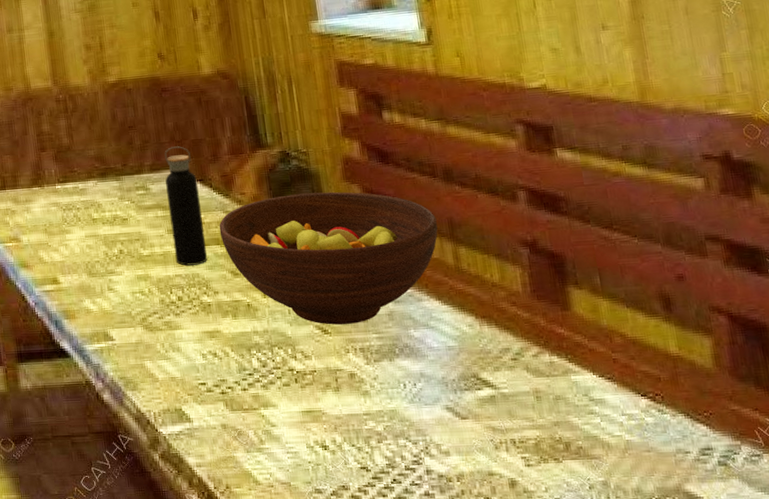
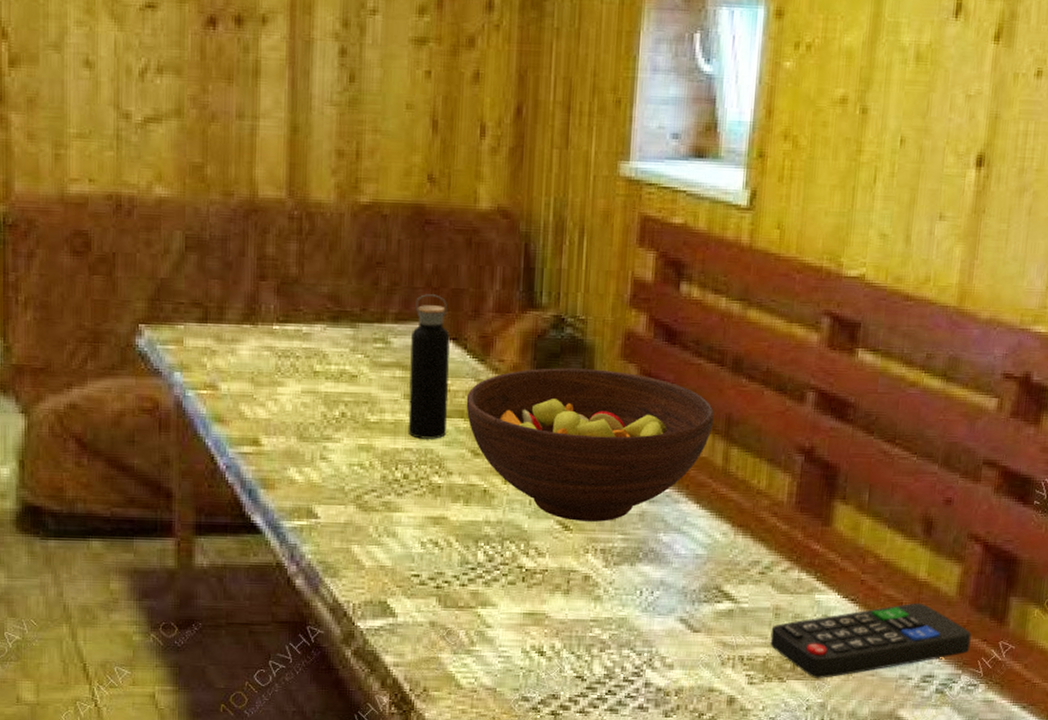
remote control: none [536,376,743,457] -> present [770,603,972,678]

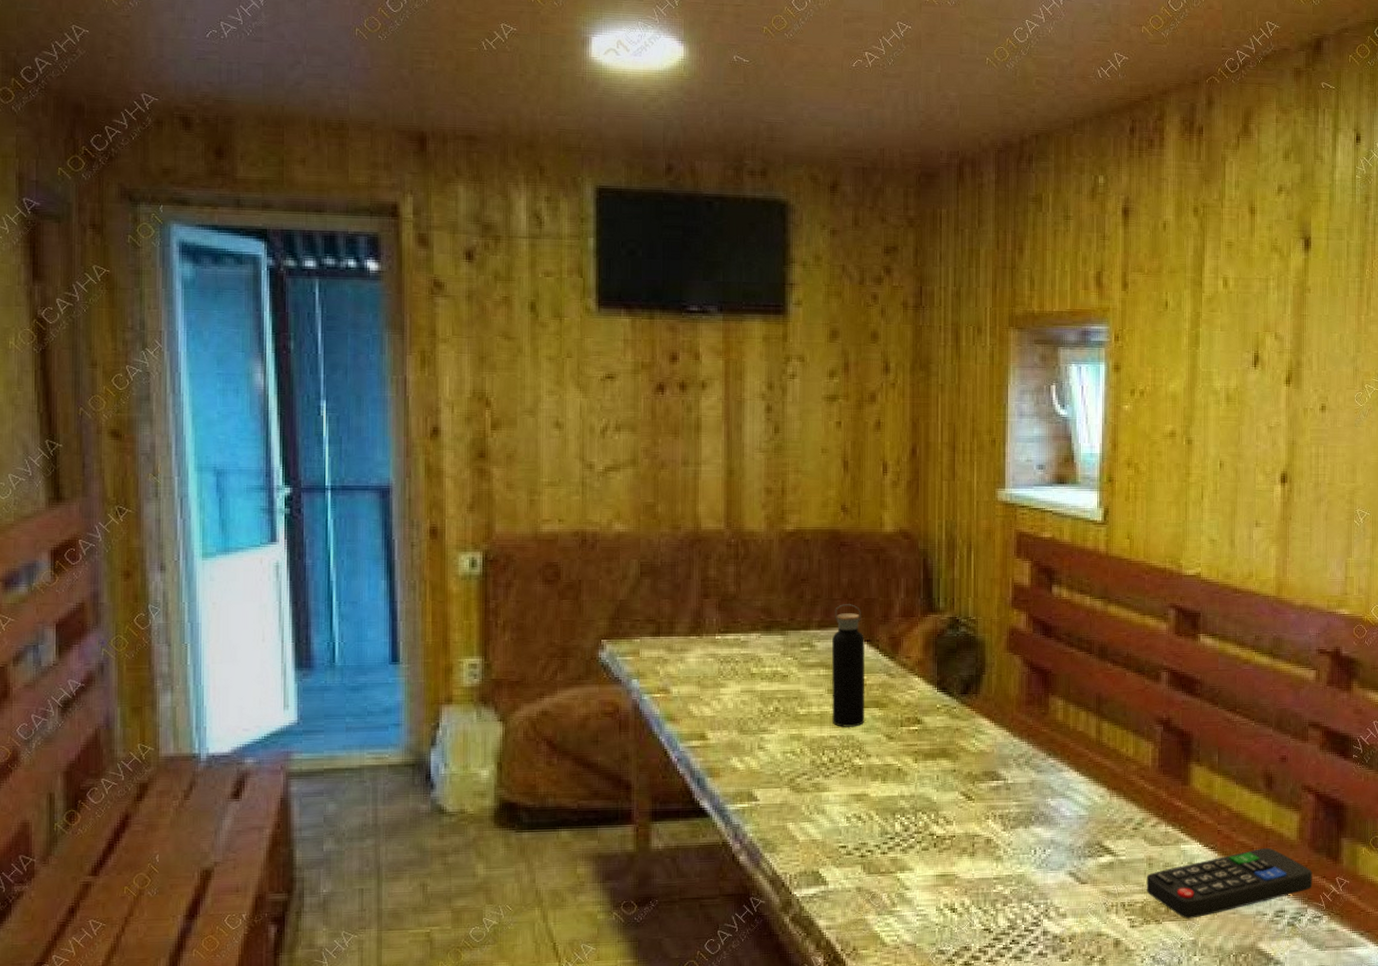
fruit bowl: present [466,368,714,522] -> none [880,661,1086,792]

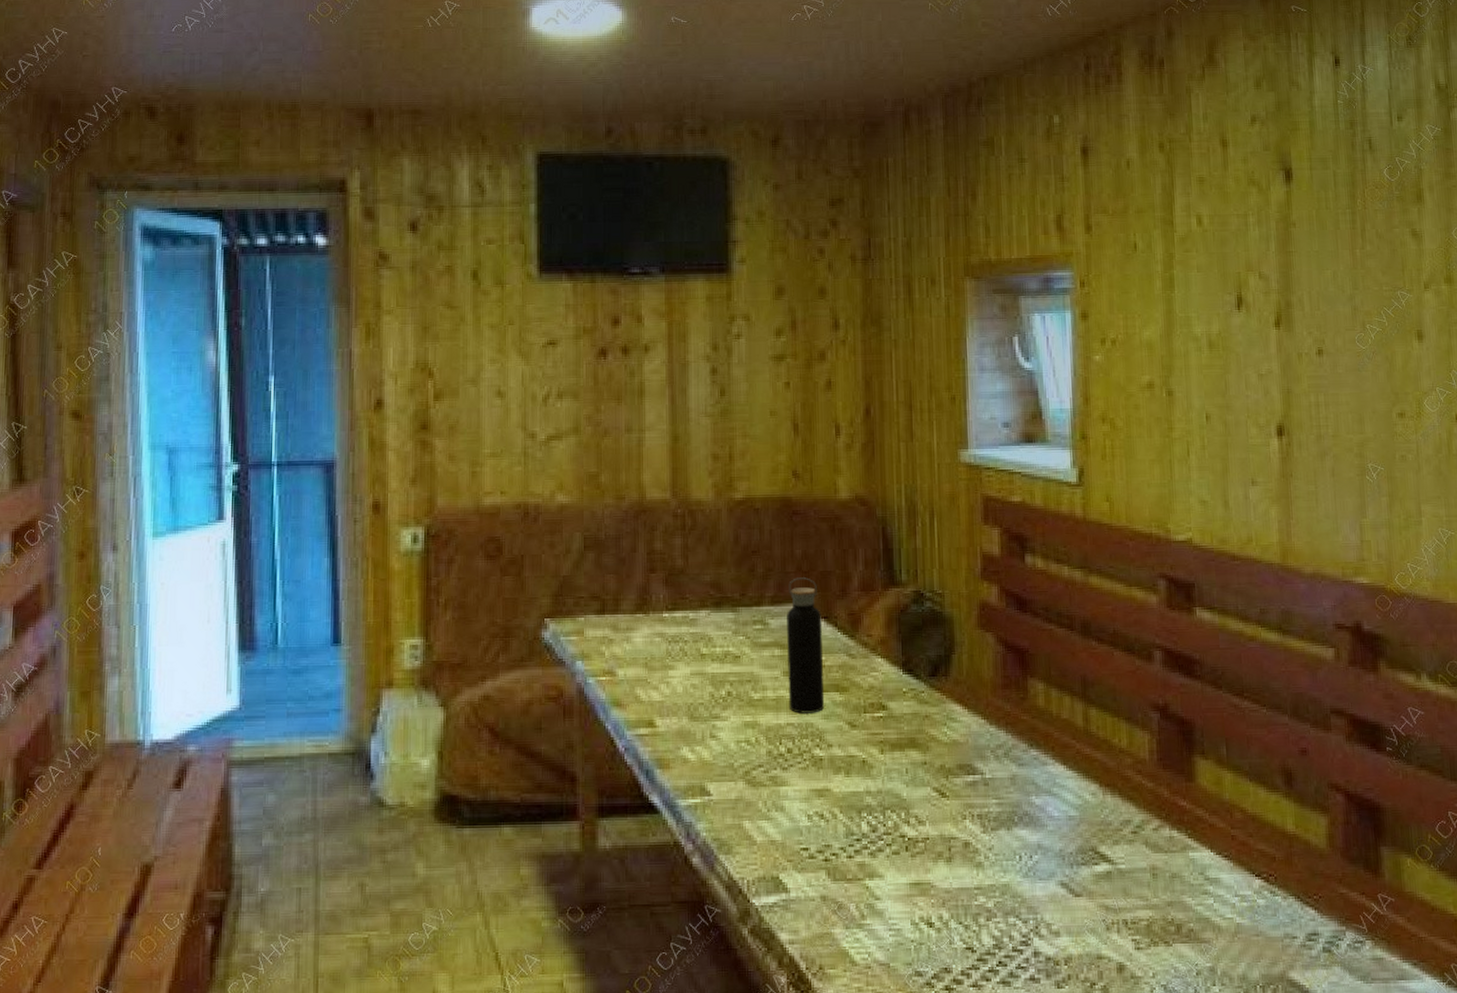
remote control: present [1146,847,1313,919] -> none [1151,856,1350,941]

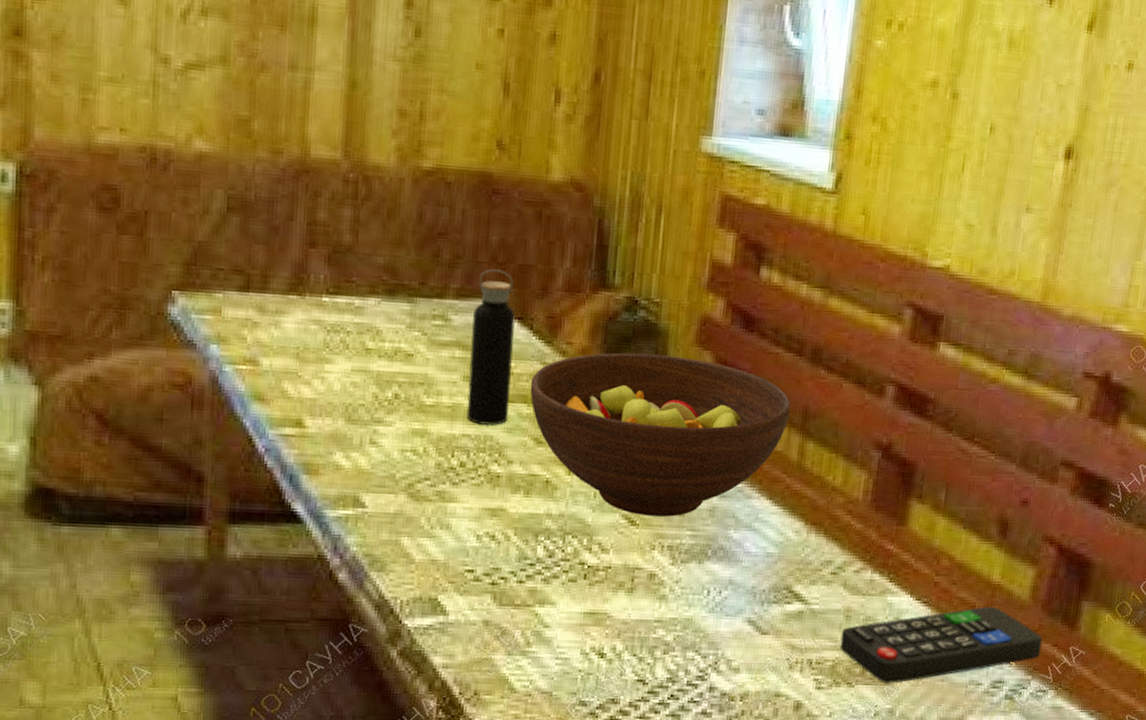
fruit bowl: none [840,639,1070,787] -> present [530,352,791,517]
remote control: none [1151,856,1350,941] -> present [840,606,1043,683]

